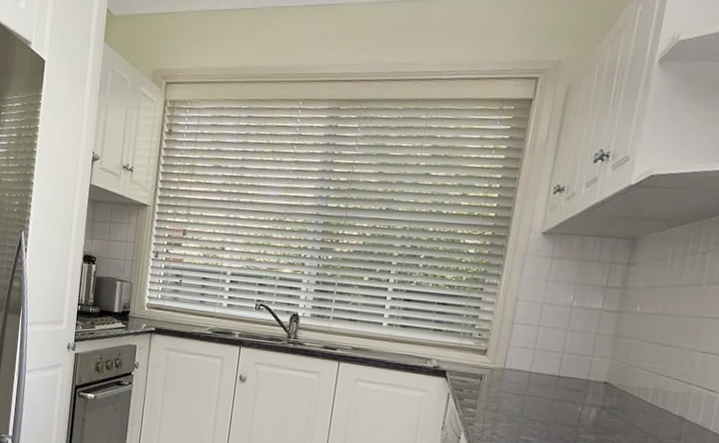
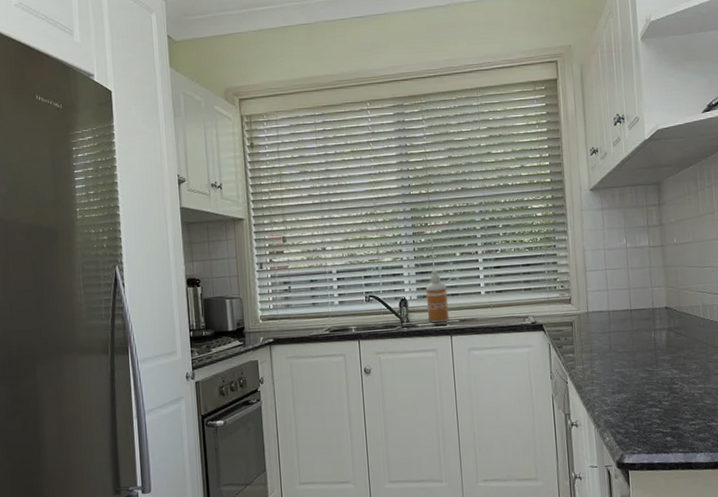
soap dispenser: none [317,291,347,347] -> present [425,270,449,323]

